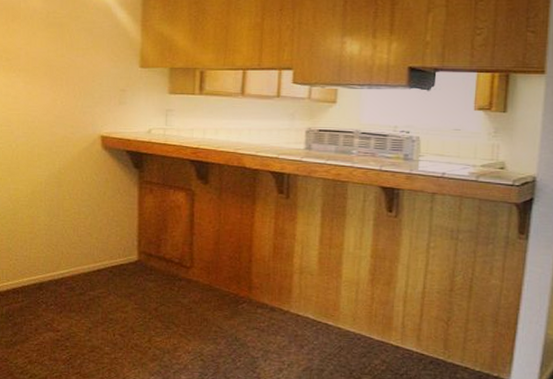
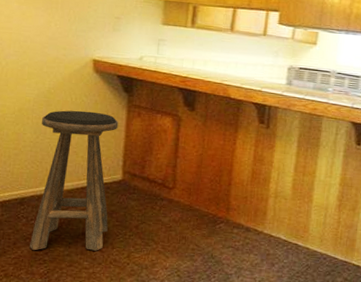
stool: none [51,190,131,336] -> present [30,110,119,251]

